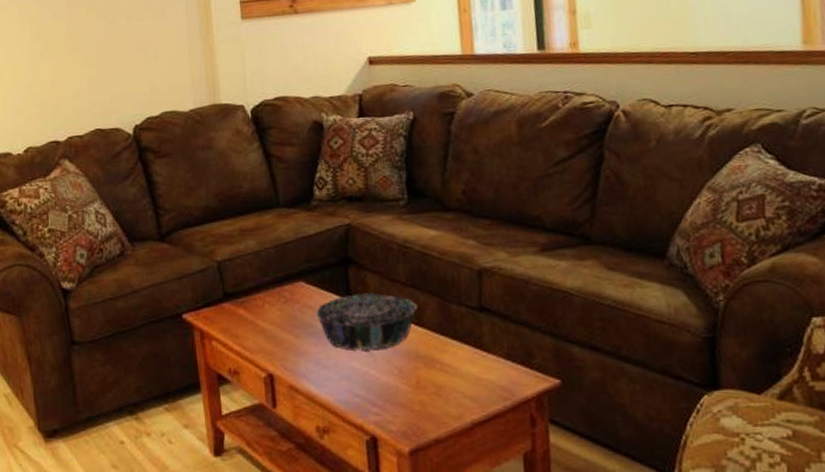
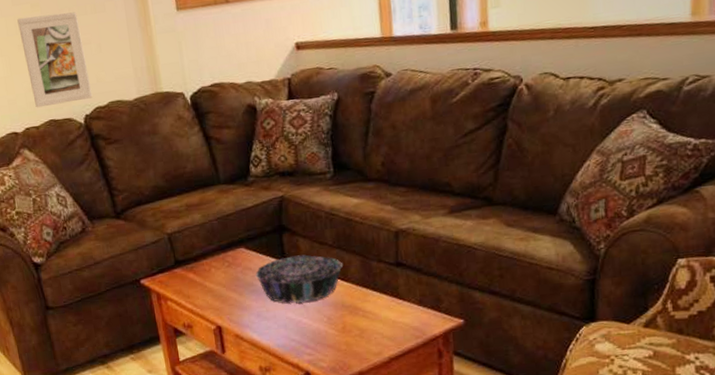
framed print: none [71,17,145,116] -> present [17,12,93,108]

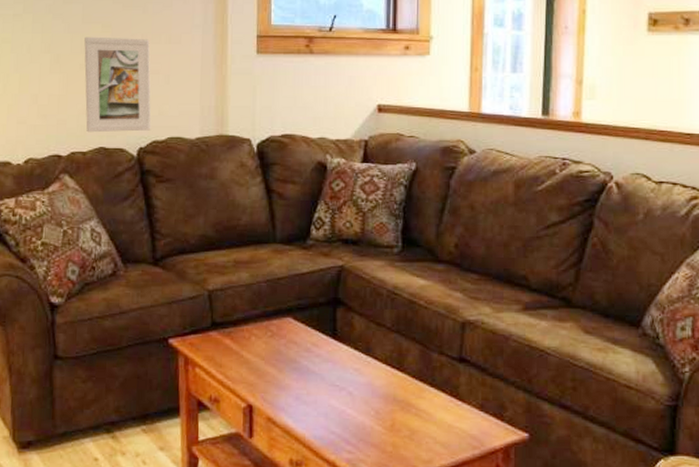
decorative bowl: present [255,254,344,304] -> none [299,334,401,390]

